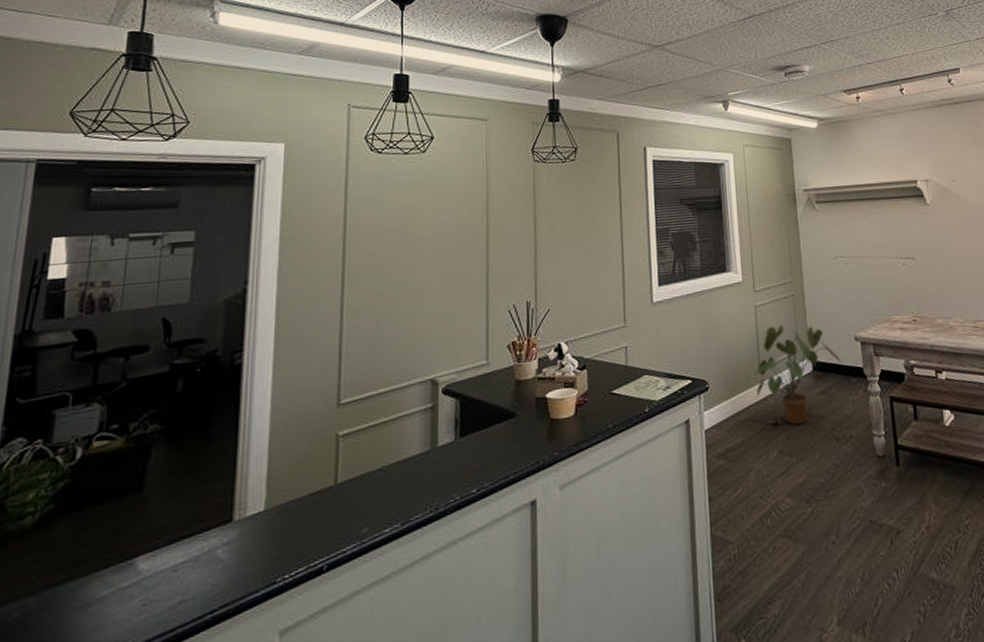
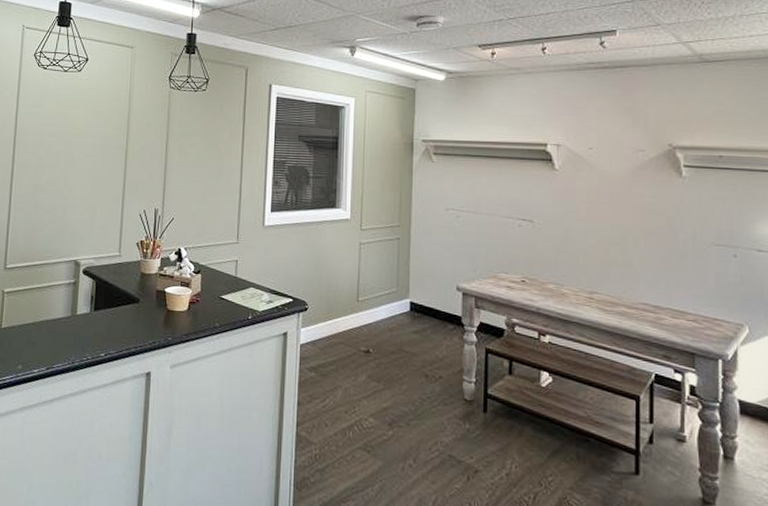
house plant: present [754,325,843,426] -> none [352,264,442,357]

